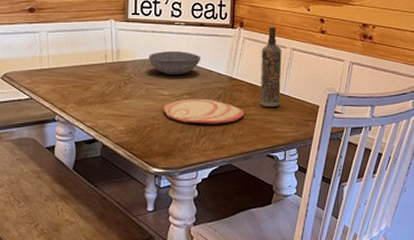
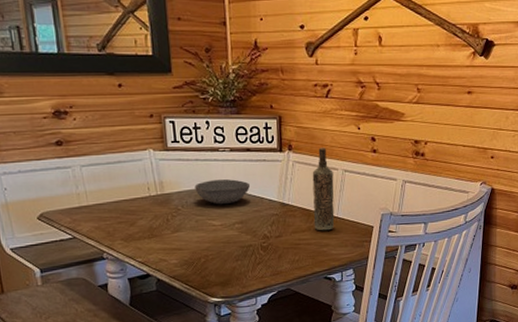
plate: present [164,99,245,124] -> none [216,226,300,252]

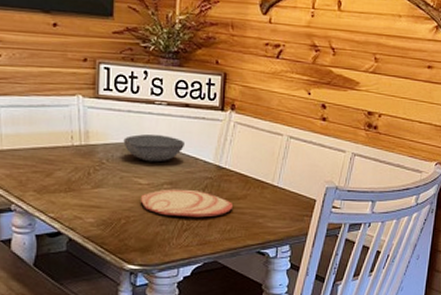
plate: none [216,226,300,252] -> present [141,189,234,218]
bottle: present [312,146,335,231] -> none [251,109,278,201]

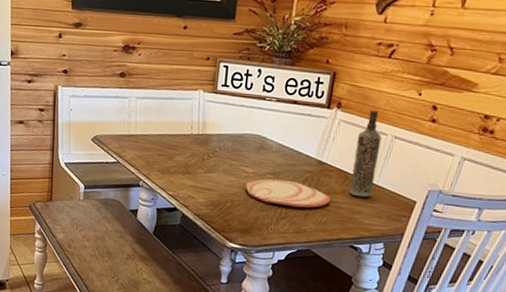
bowl: present [123,134,186,163] -> none [235,127,291,154]
bottle: none [251,109,278,201] -> present [349,108,382,198]

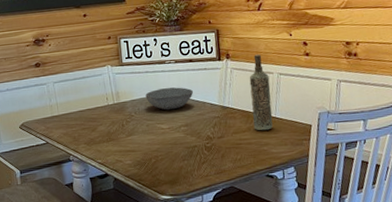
bowl: none [235,127,291,154] -> present [145,87,194,111]
plate: present [246,178,331,208] -> none [165,128,241,152]

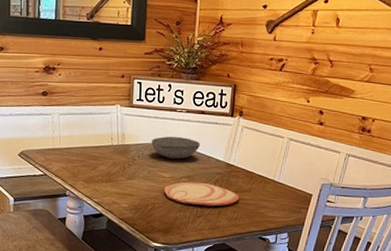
plate: none [165,128,241,152] -> present [164,181,240,206]
bottle: present [249,53,273,131] -> none [255,115,279,194]

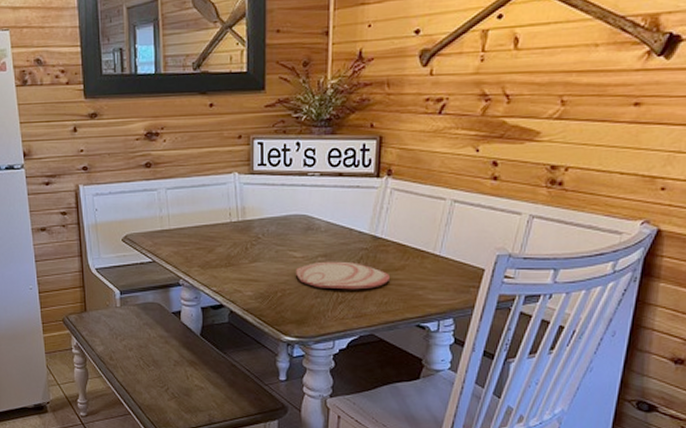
bowl: present [151,136,201,160] -> none [278,207,340,235]

